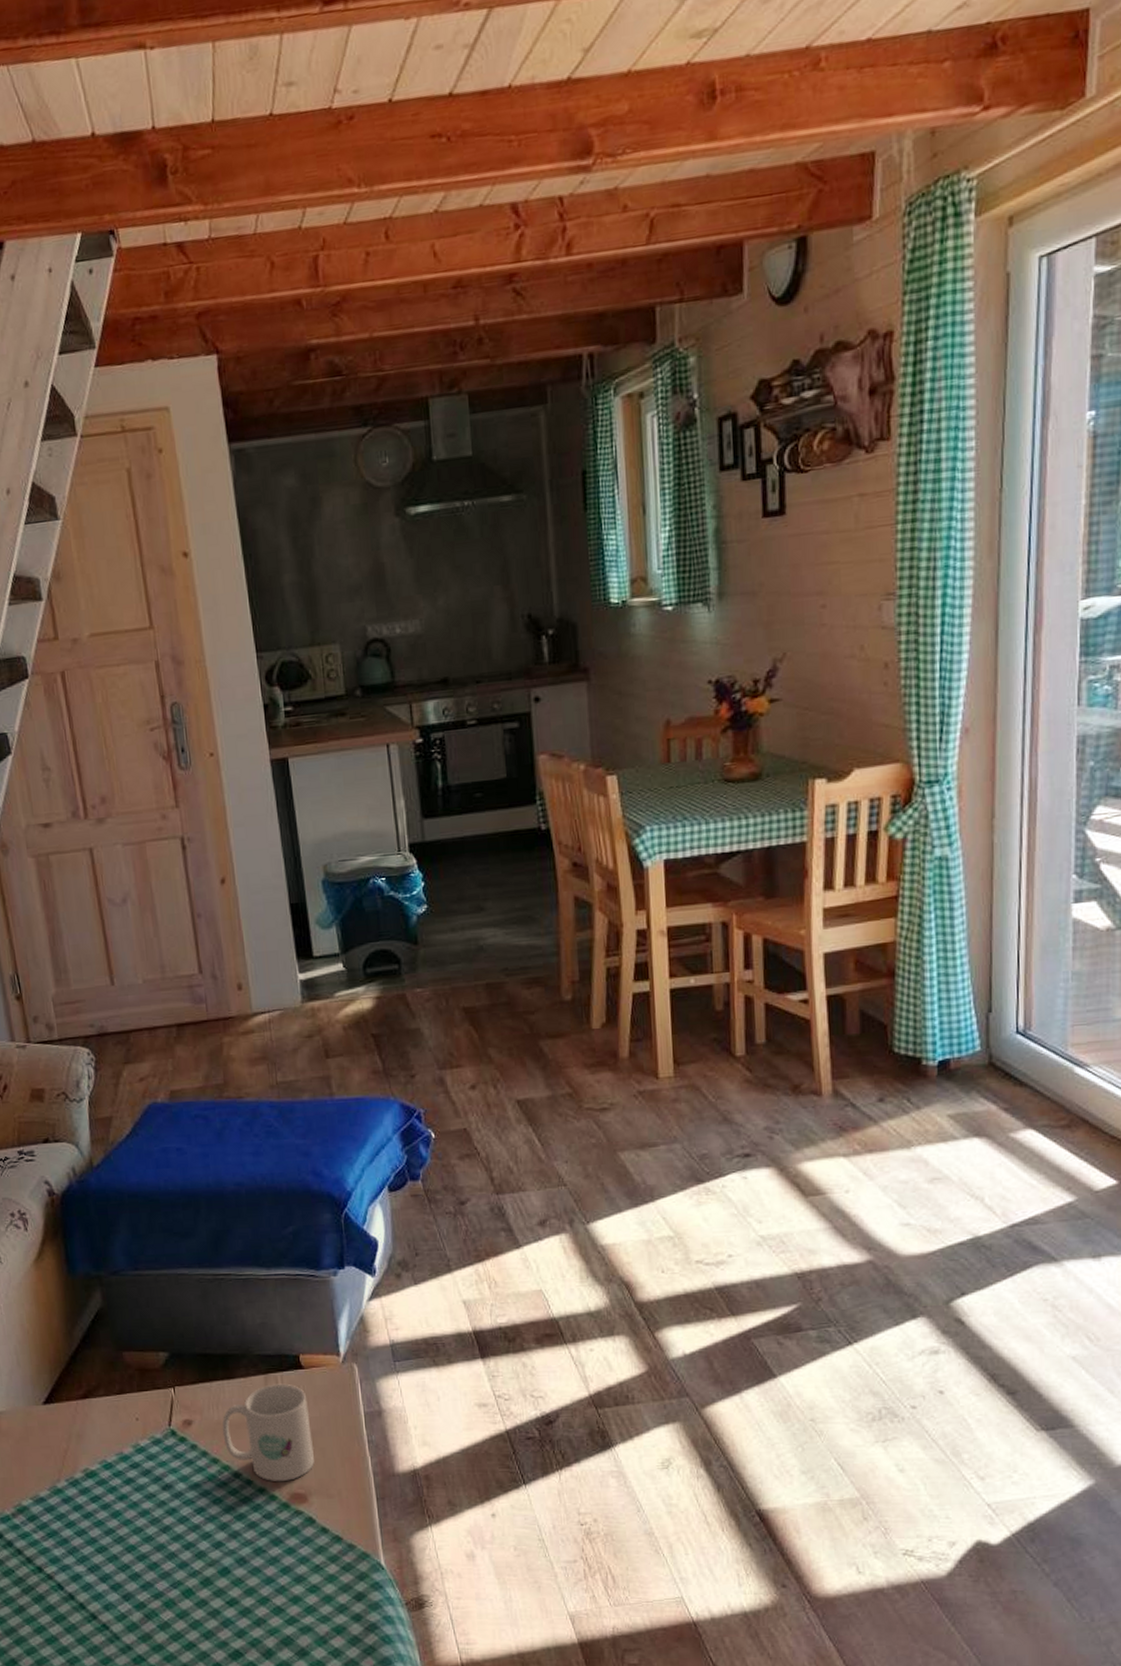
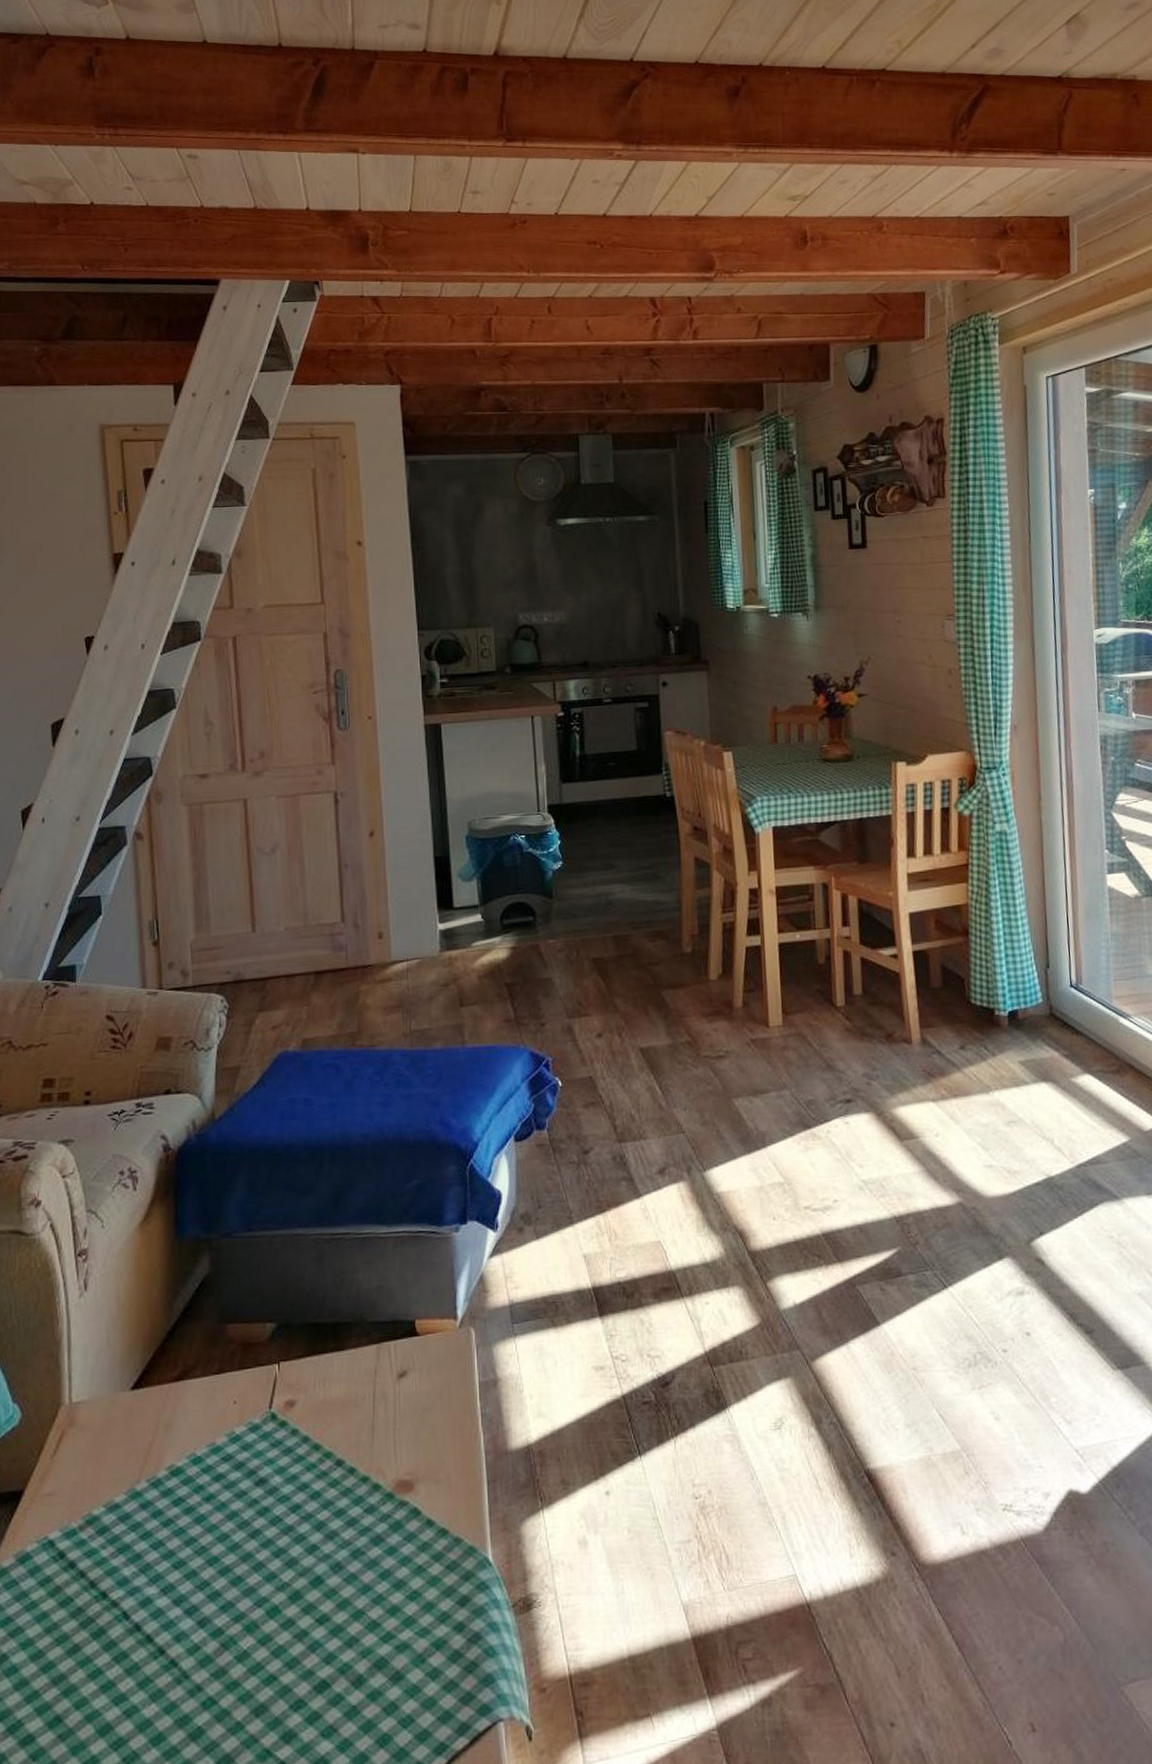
mug: present [222,1383,314,1482] -> none [327,1353,424,1469]

